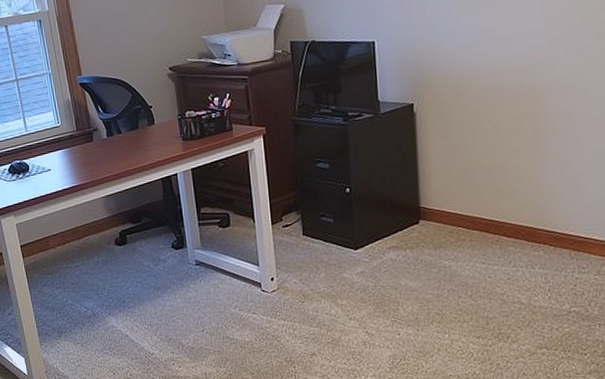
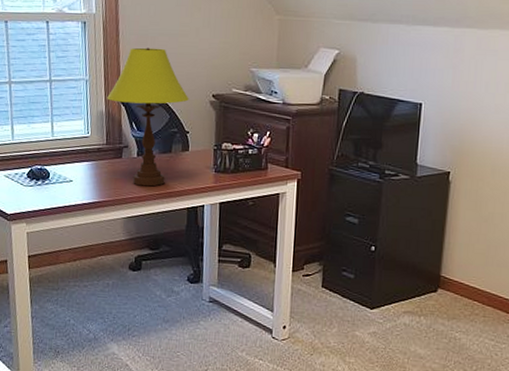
table lamp: none [71,32,148,165] -> present [107,47,189,187]

